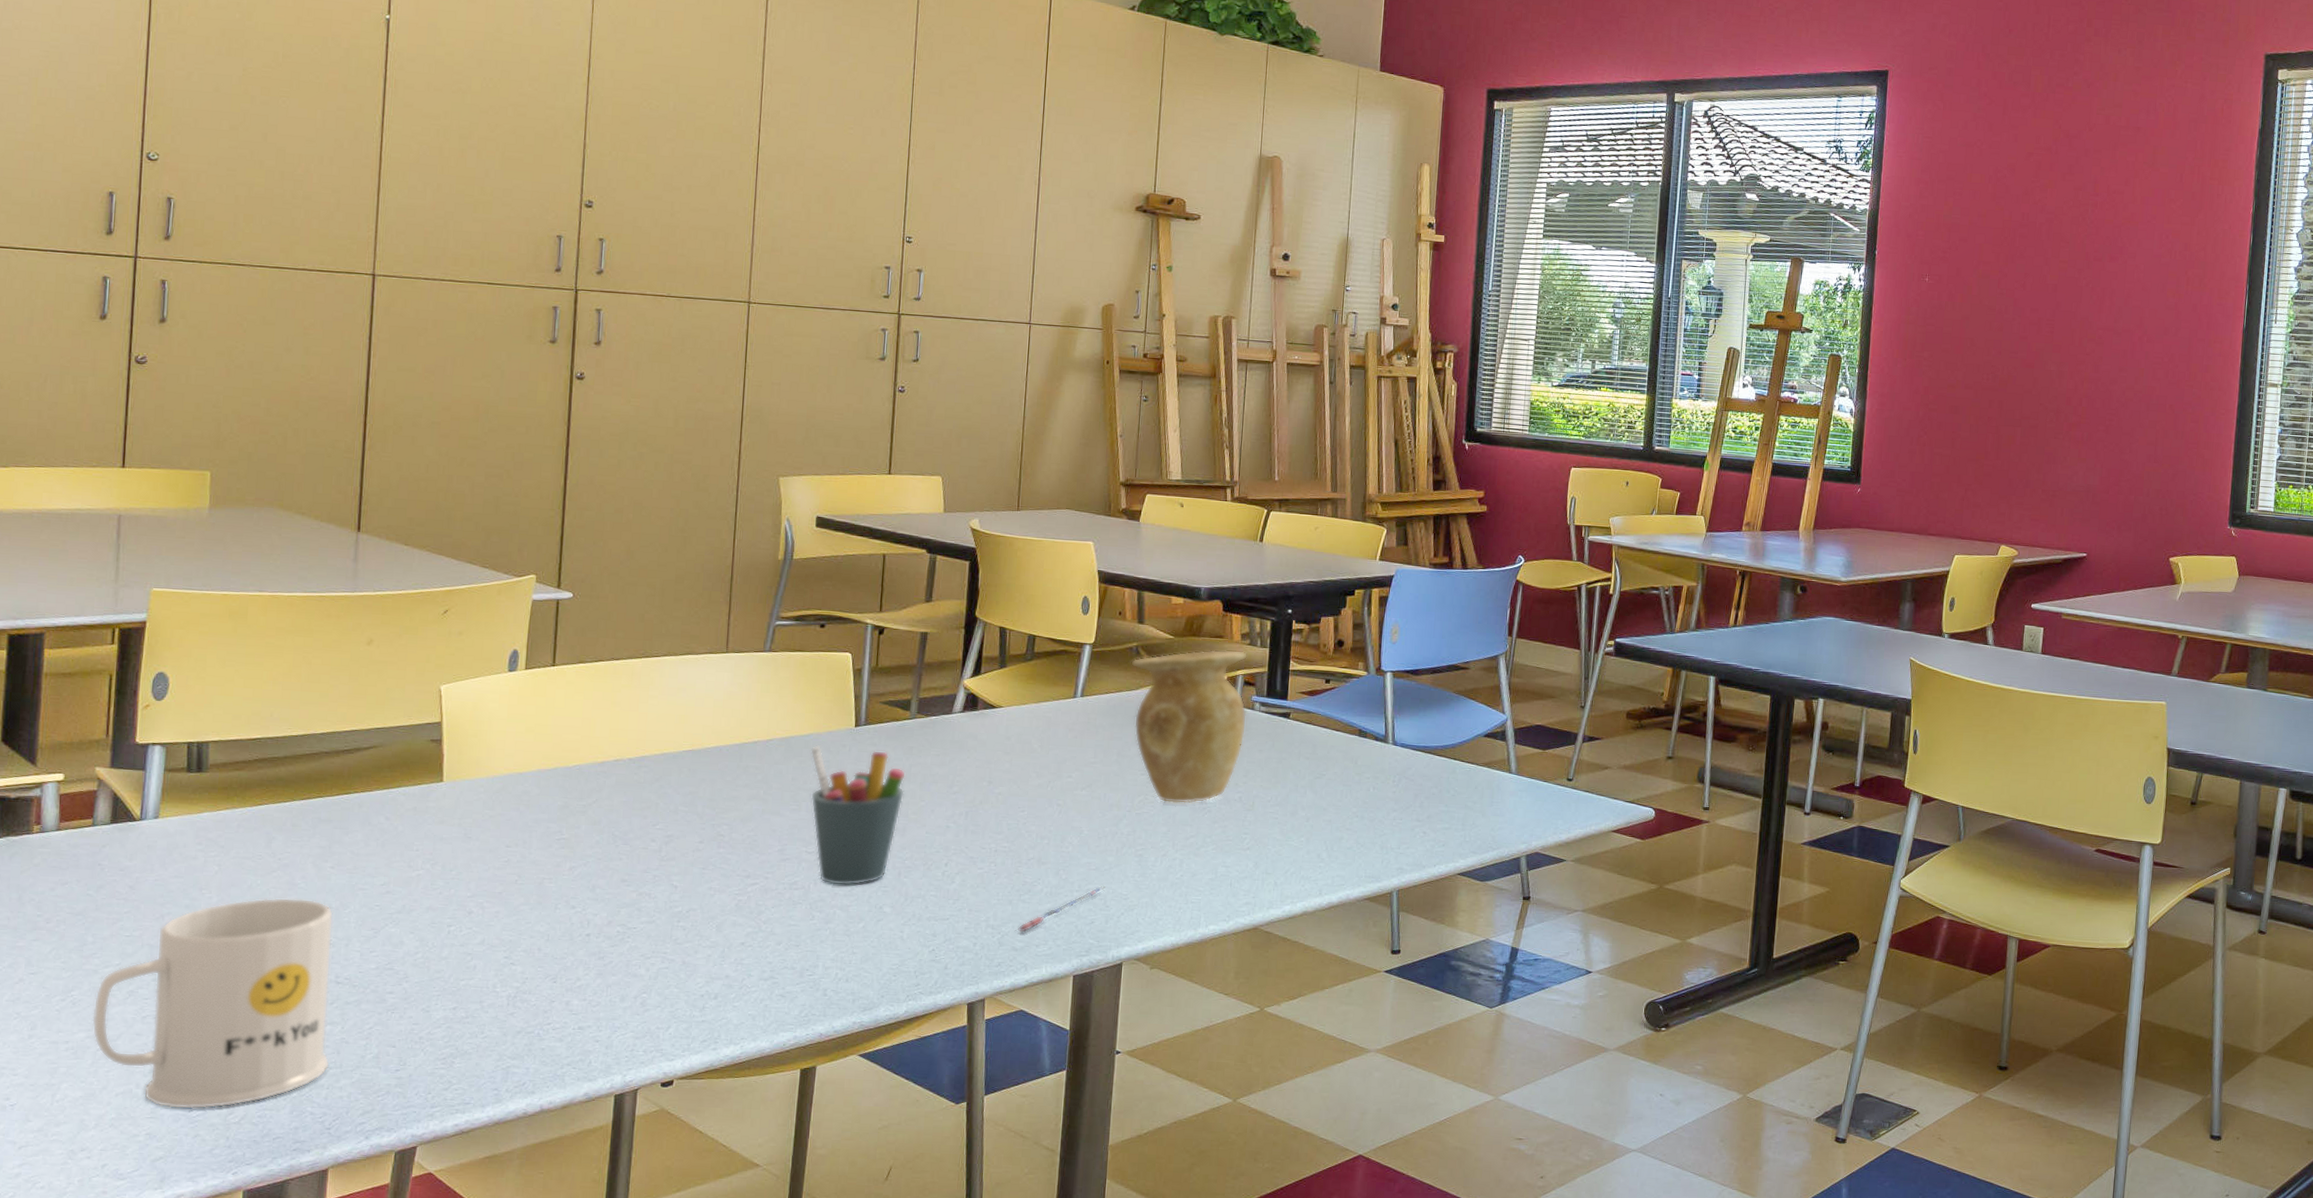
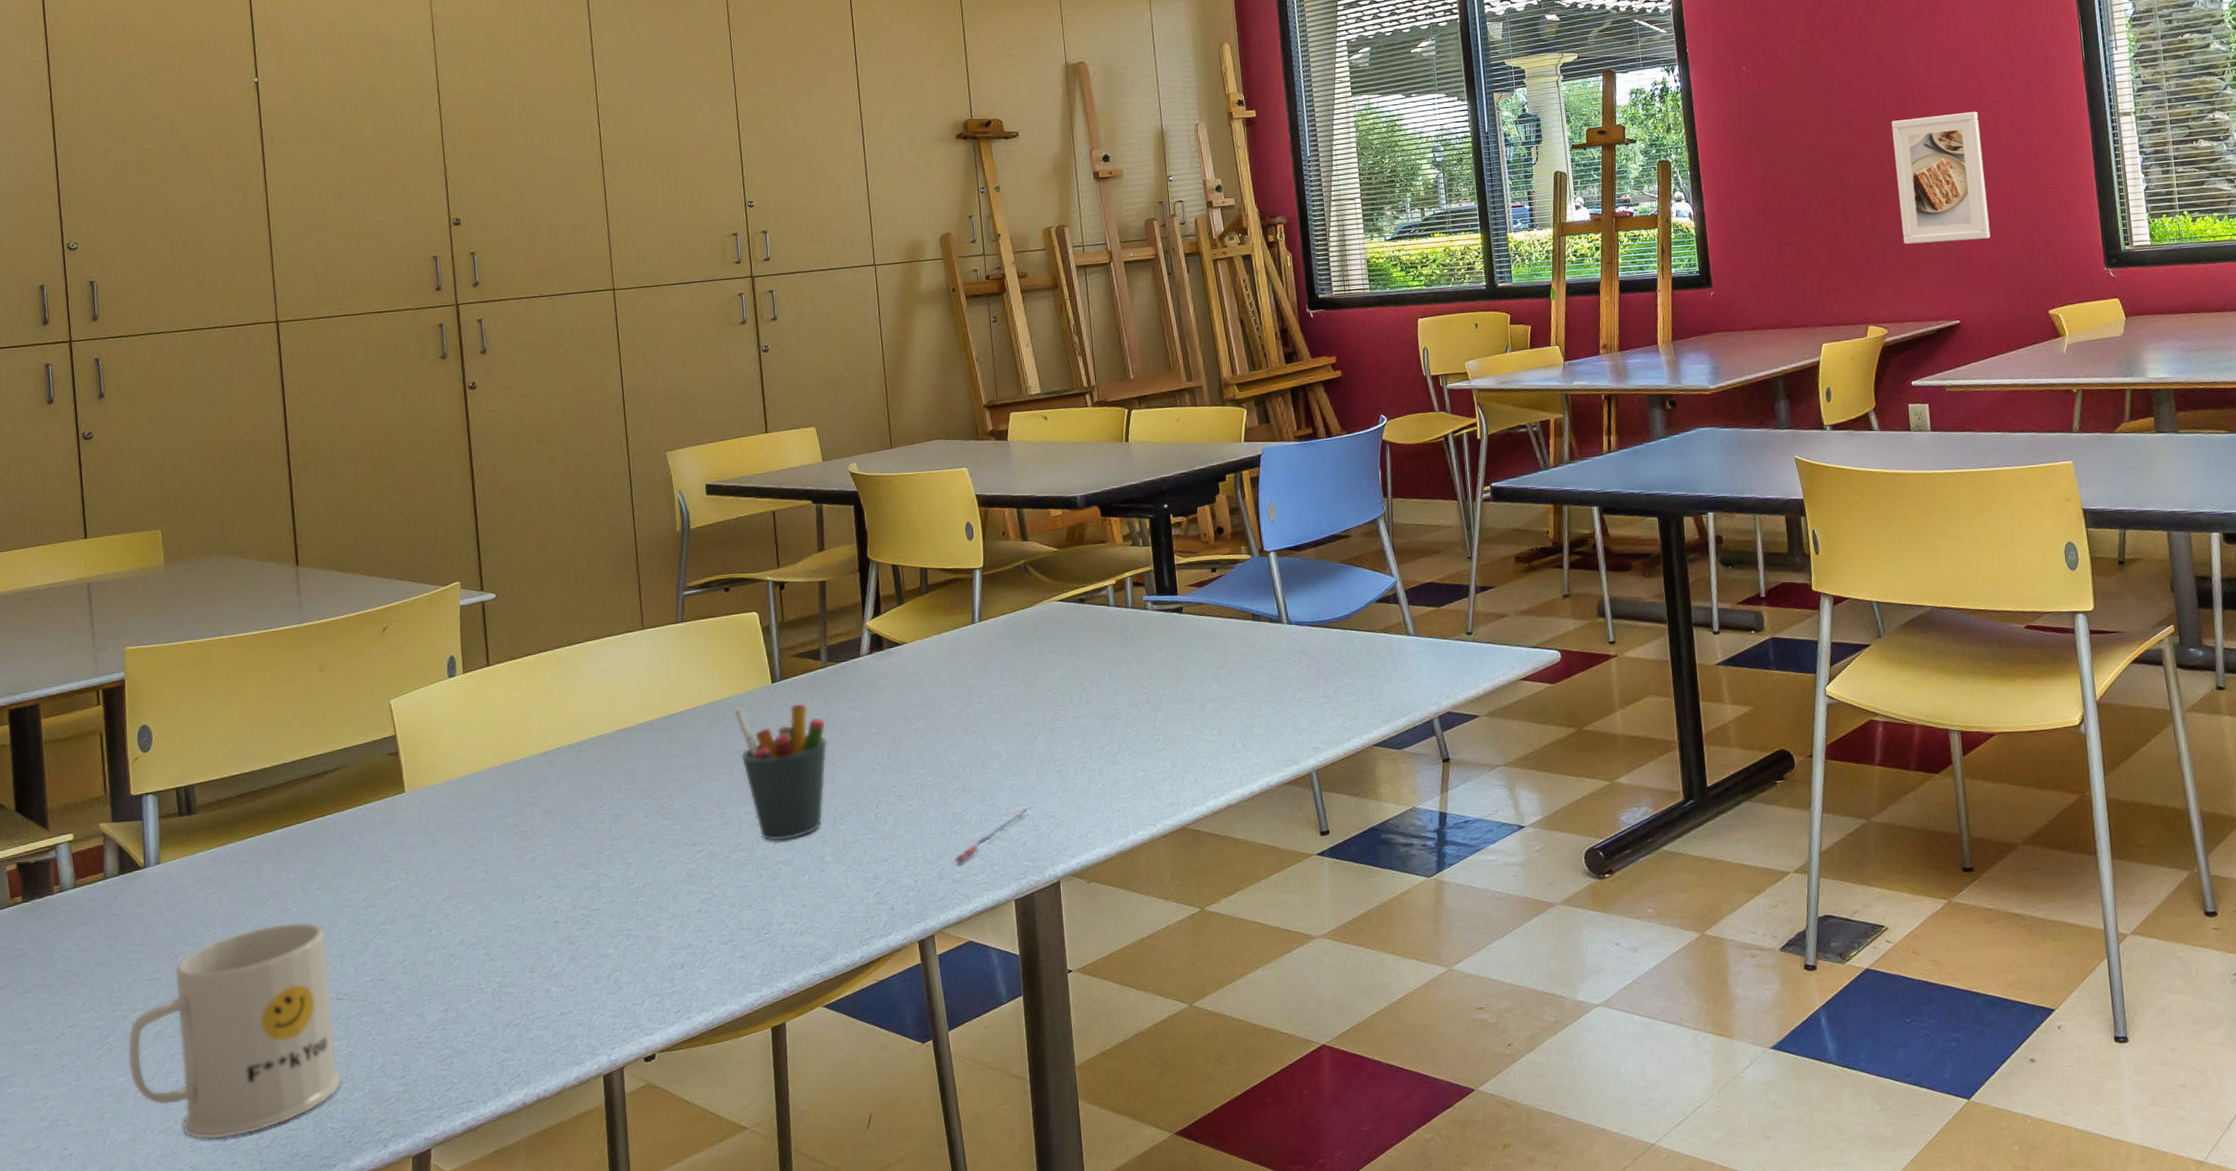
vase: present [1131,649,1247,804] -> none [1021,553,1143,715]
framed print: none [2047,354,2138,481] -> present [1891,111,1991,245]

